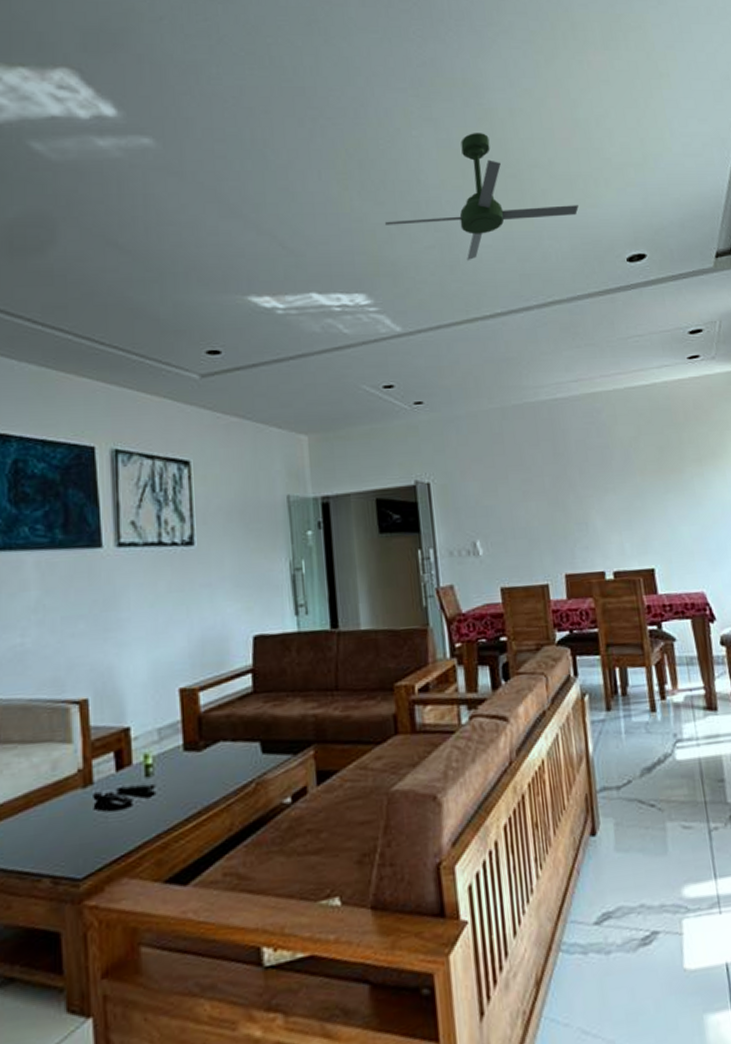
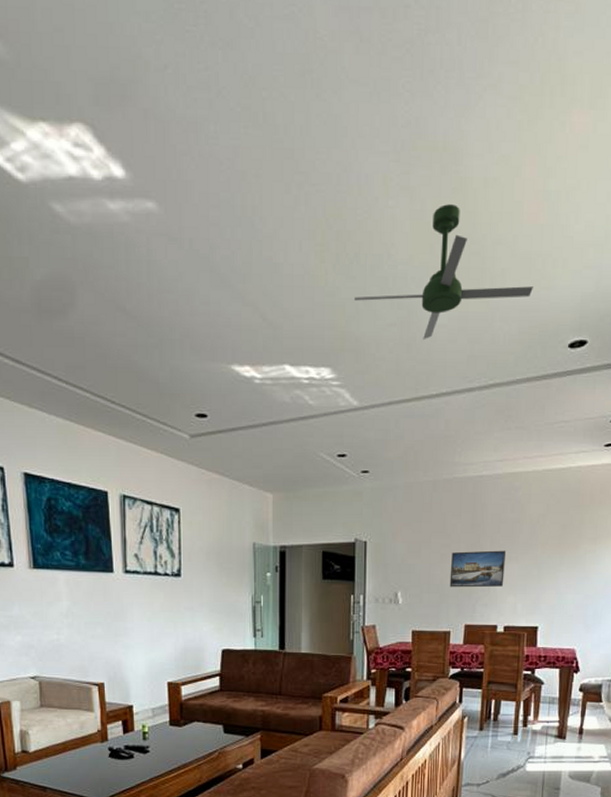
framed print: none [535,481,604,530] -> present [449,550,507,588]

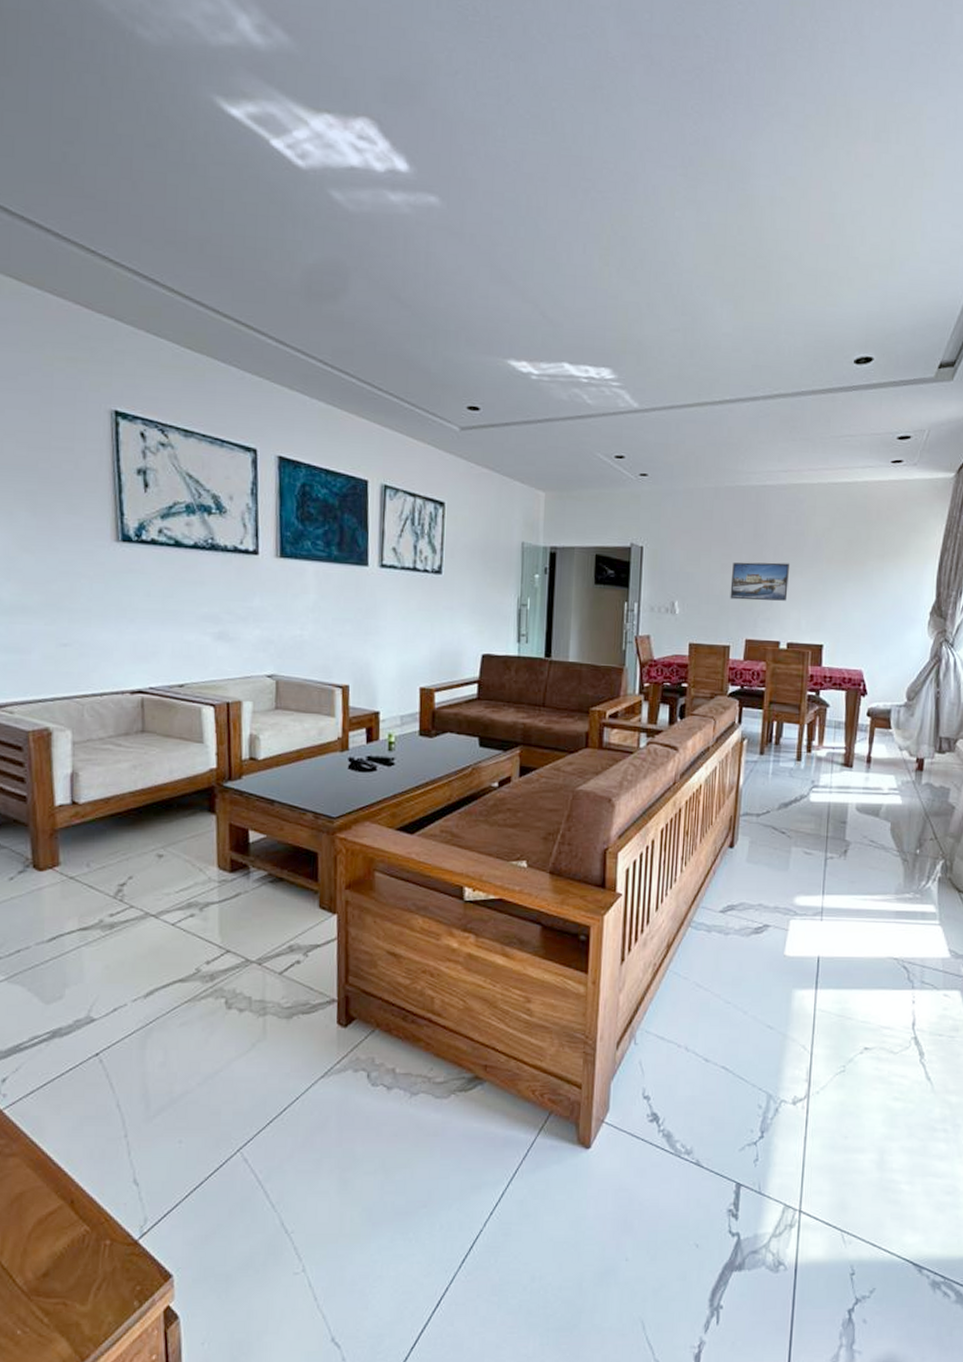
ceiling fan: present [355,204,533,341] -> none [638,219,819,348]

